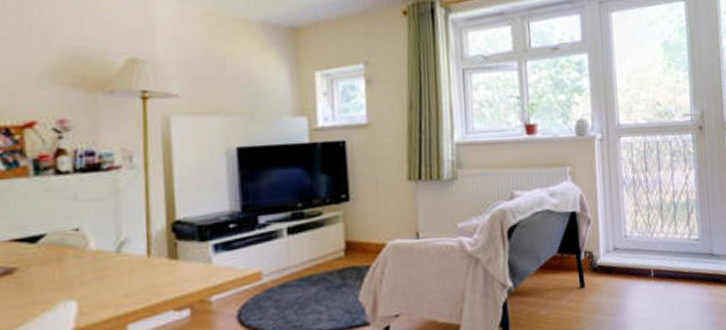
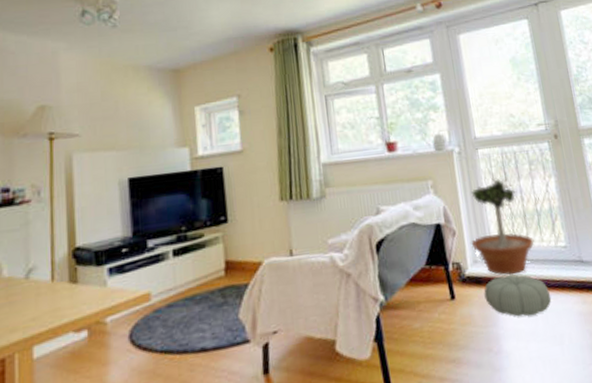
potted tree: none [605,163,668,265] -> present [471,172,534,275]
pouf: none [614,264,679,306] -> present [484,274,552,316]

